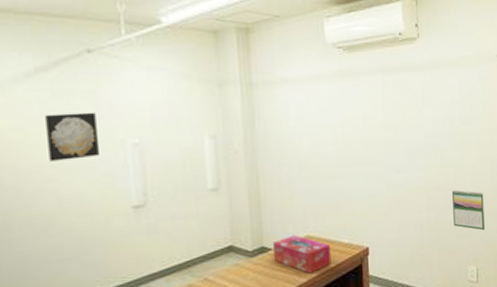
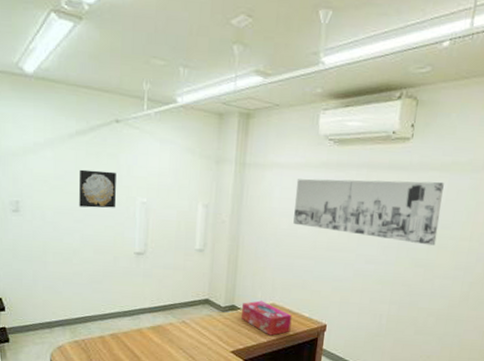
wall art: none [311,78,460,144] -> present [293,179,444,246]
calendar: present [452,190,485,231] -> none [413,289,451,333]

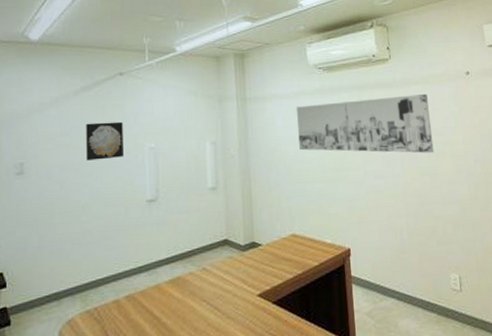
tissue box: present [241,300,292,336] -> none [263,232,316,270]

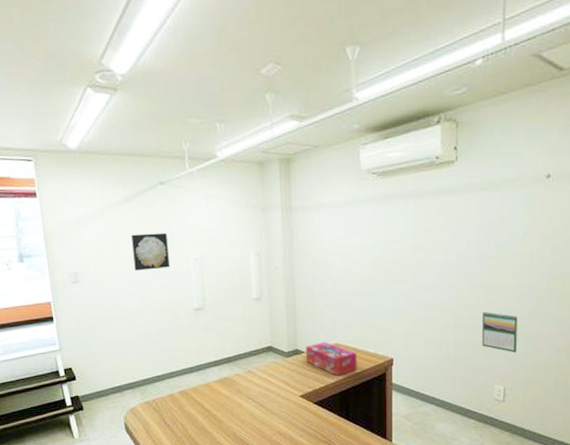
tissue box: none [263,232,316,270] -> present [306,342,357,376]
wall art: present [296,93,434,153] -> none [345,200,496,266]
calendar: none [430,197,465,239] -> present [482,311,518,353]

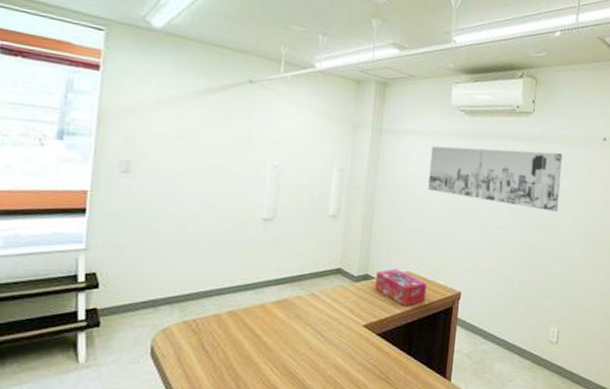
wall art: present [131,232,169,271] -> none [202,129,247,171]
wall art: none [345,200,496,266] -> present [428,146,562,212]
calendar: present [482,311,518,353] -> none [542,254,574,296]

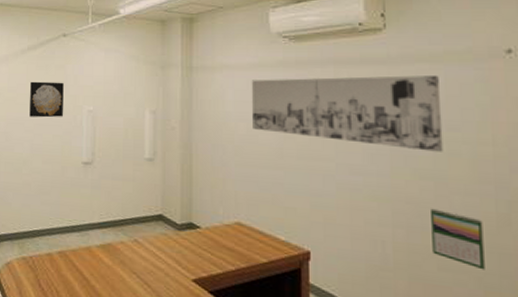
wall art: none [202,129,247,171] -> present [29,81,64,118]
tissue box: present [375,269,427,306] -> none [202,218,264,263]
calendar: none [542,254,574,296] -> present [431,208,485,270]

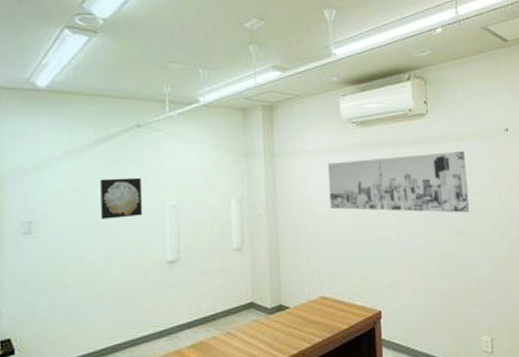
calendar: present [431,208,485,270] -> none [464,258,498,301]

